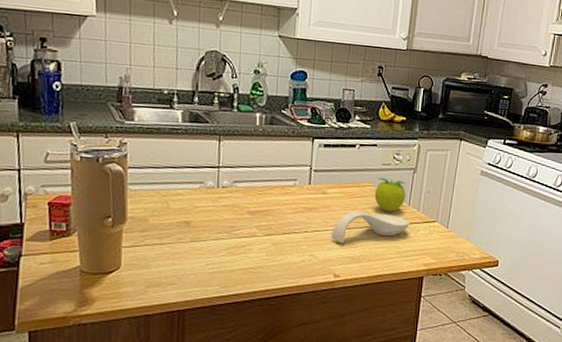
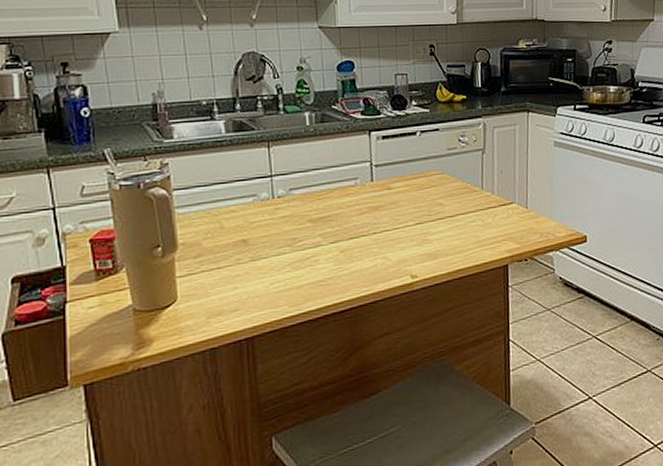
spoon rest: present [332,210,410,244] -> none [403,202,486,241]
fruit: present [374,177,406,212] -> none [443,163,477,200]

